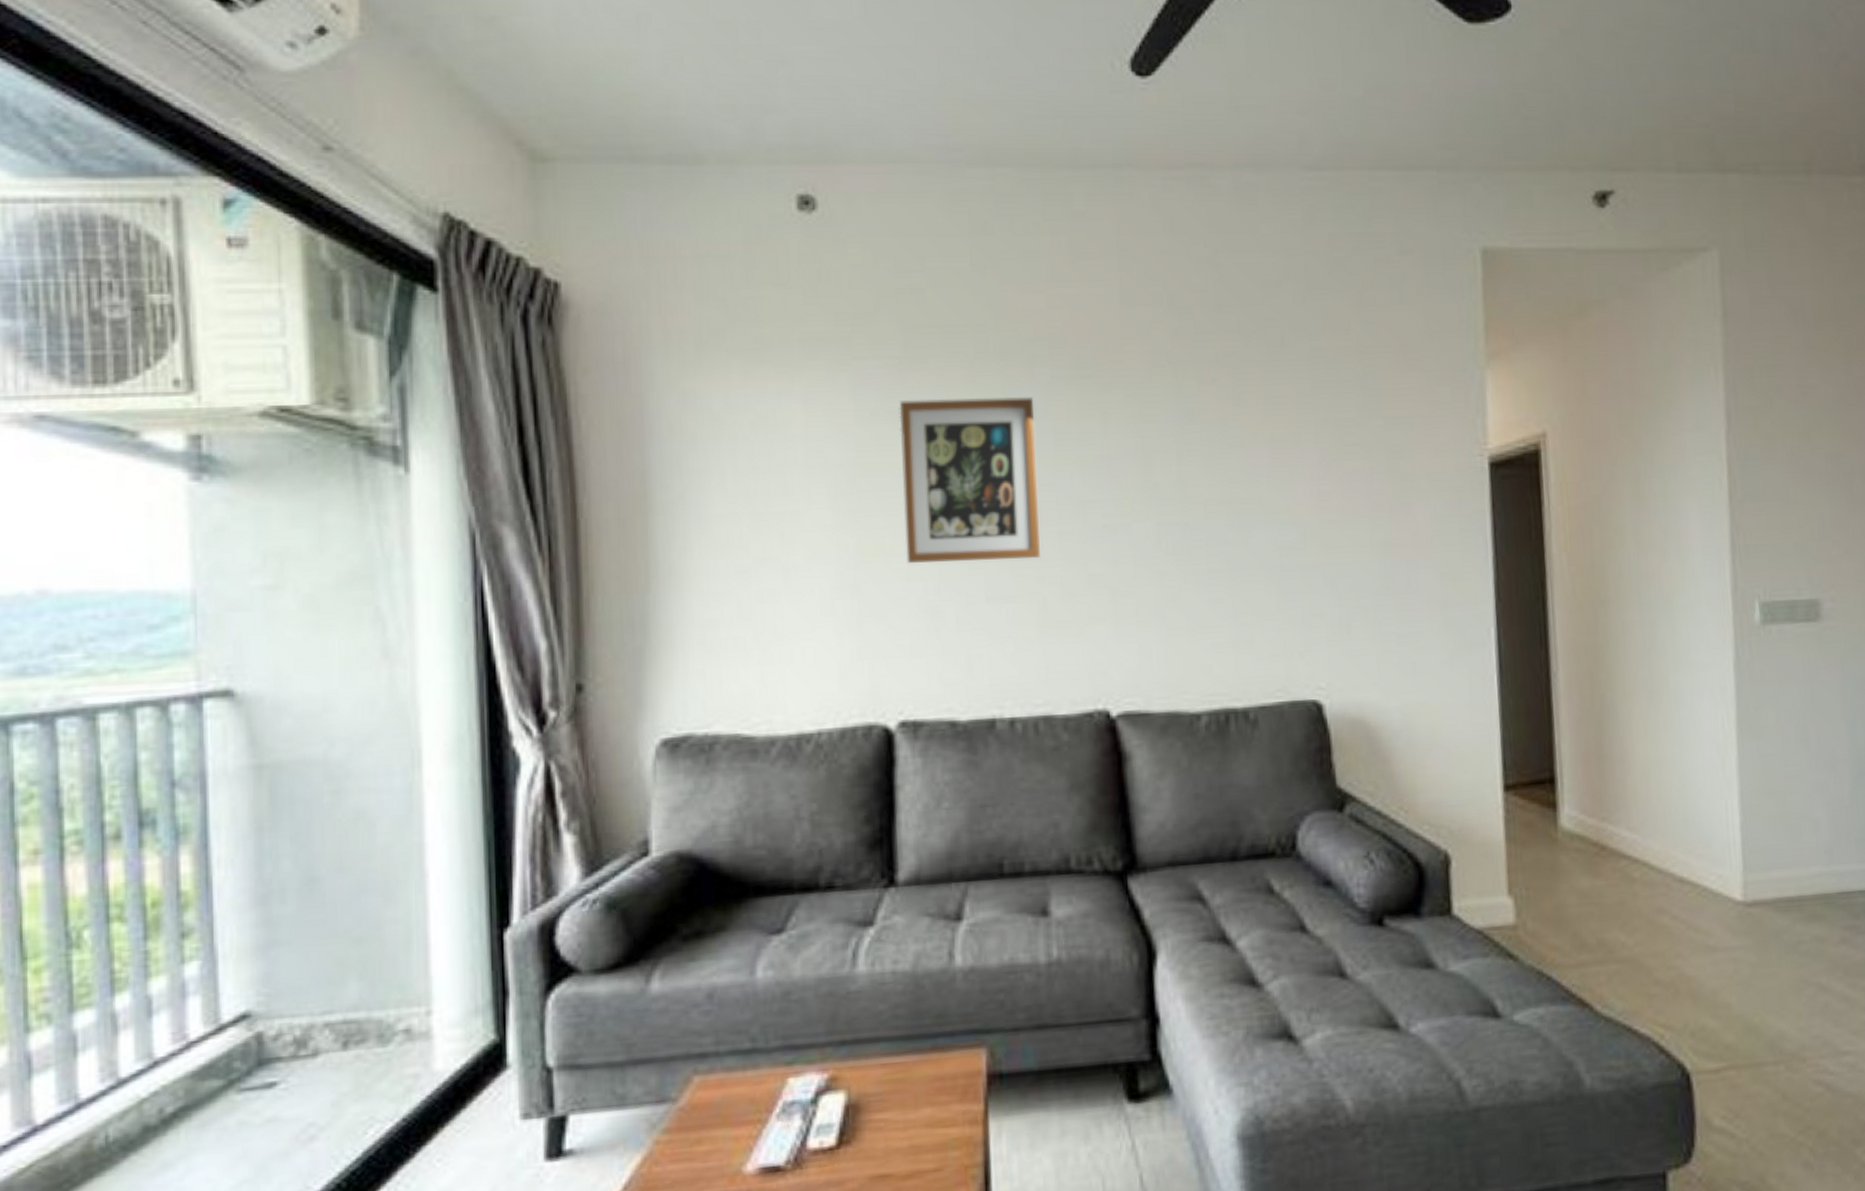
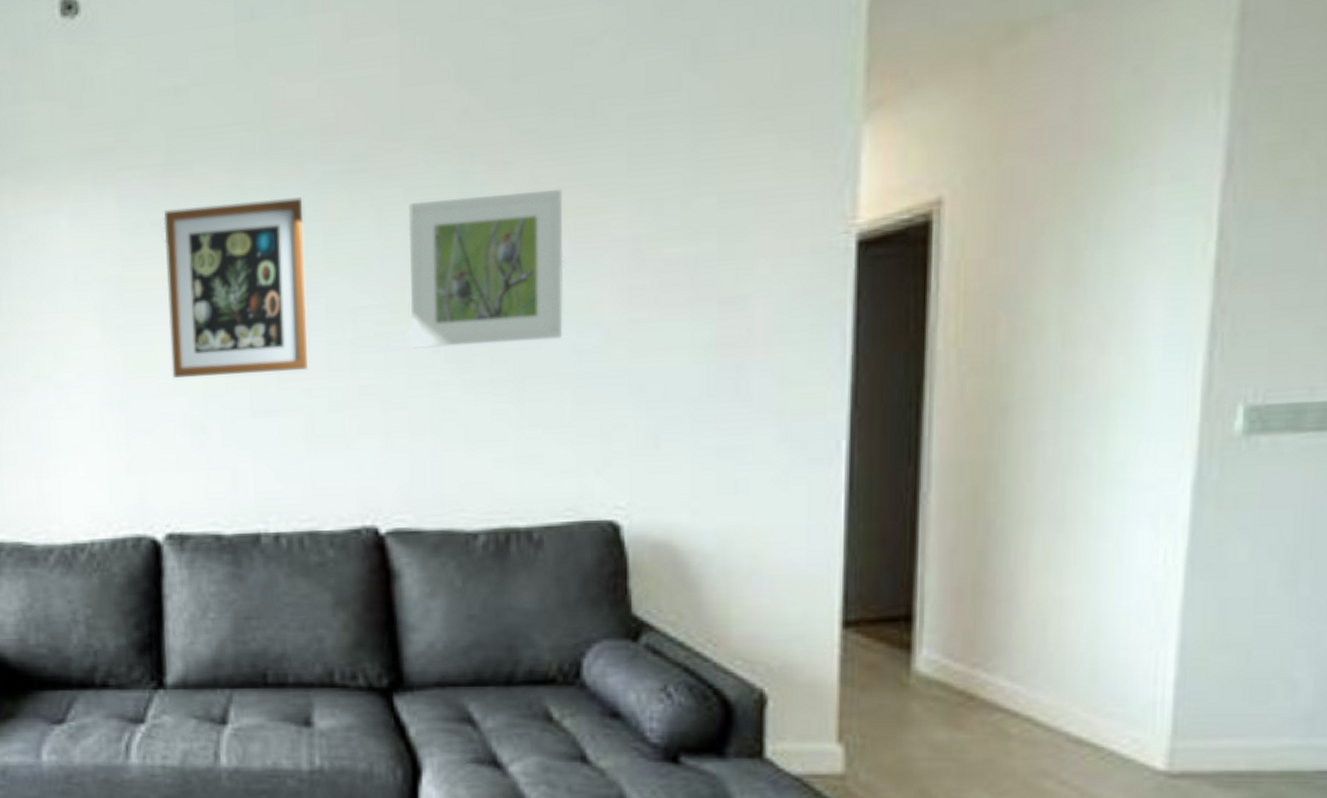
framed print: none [1130,406,1267,541] -> present [408,190,564,349]

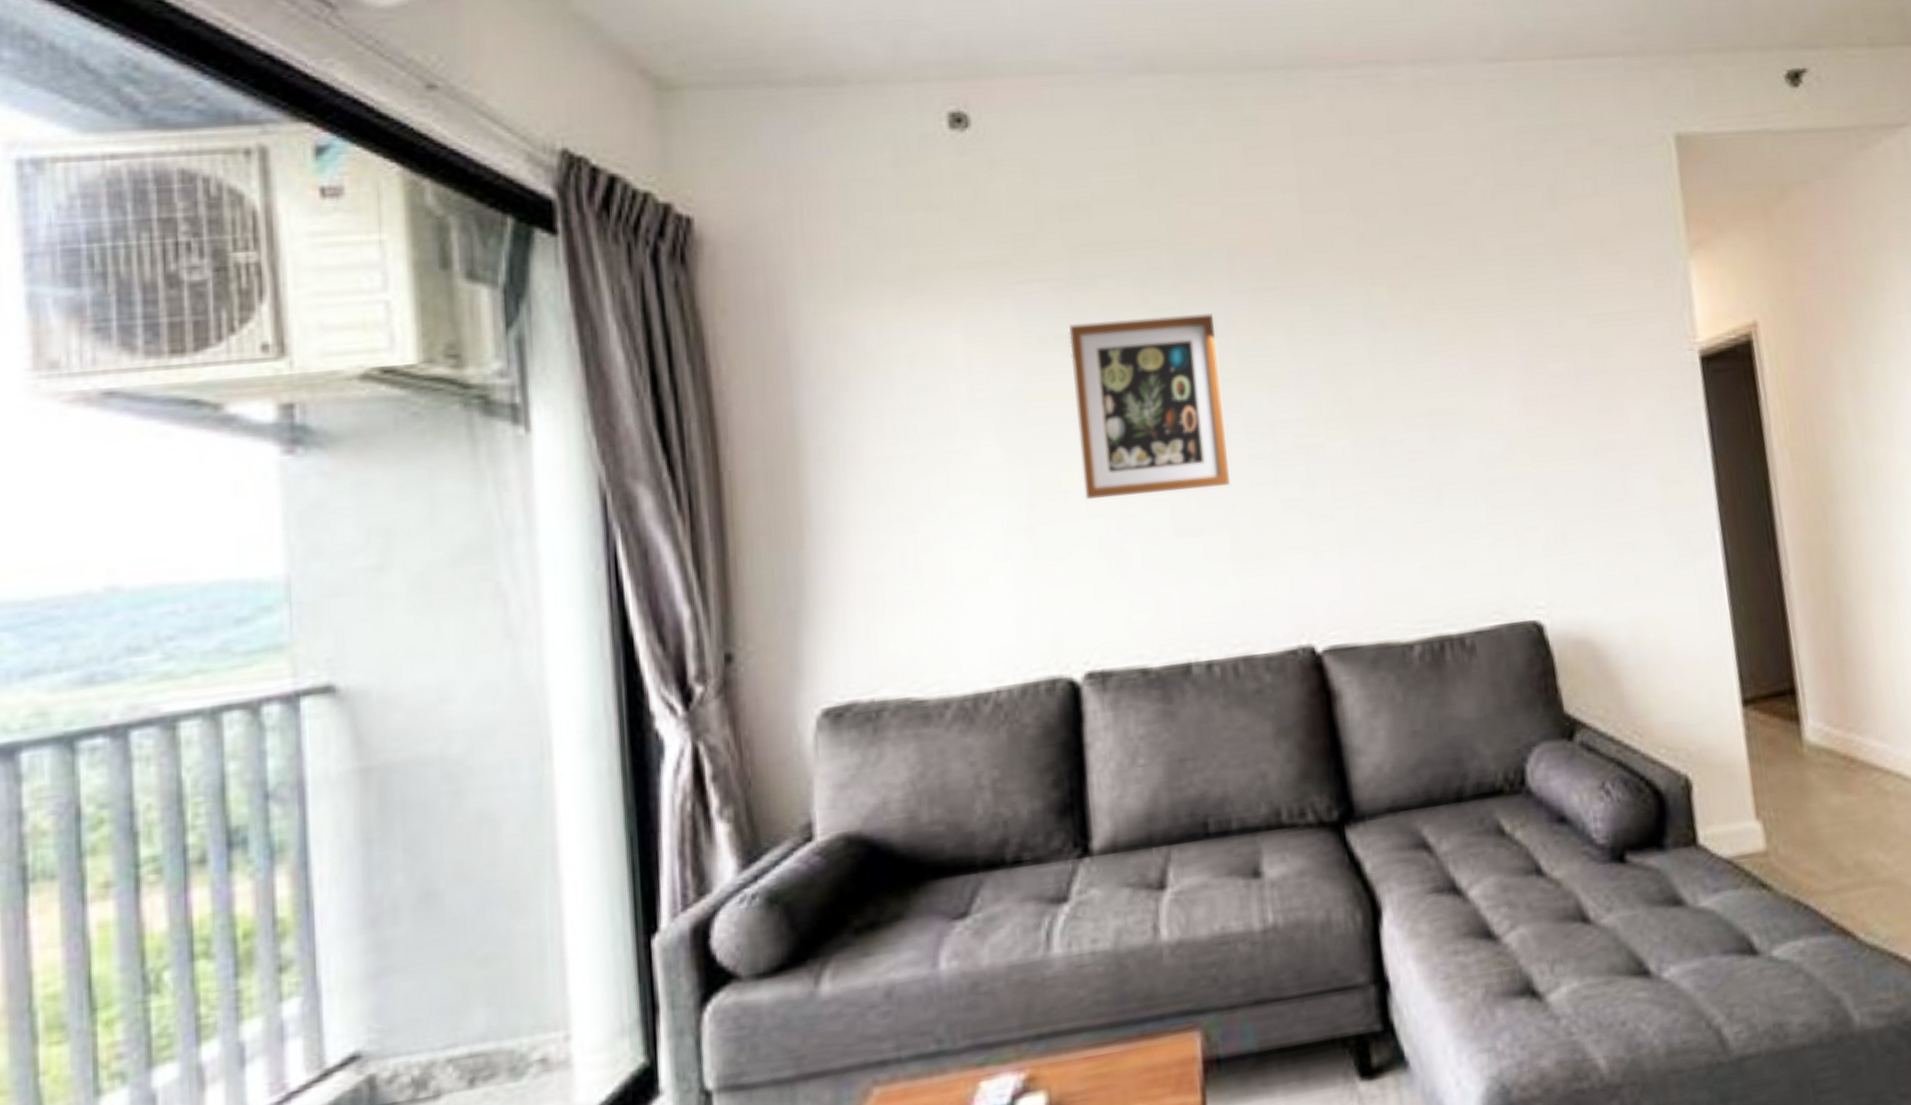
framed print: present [408,190,564,349] -> none [1318,310,1471,461]

